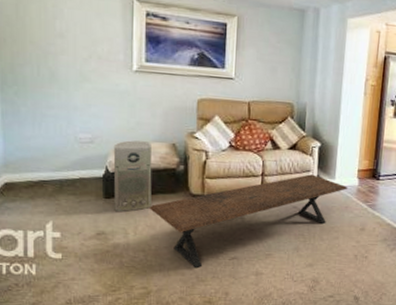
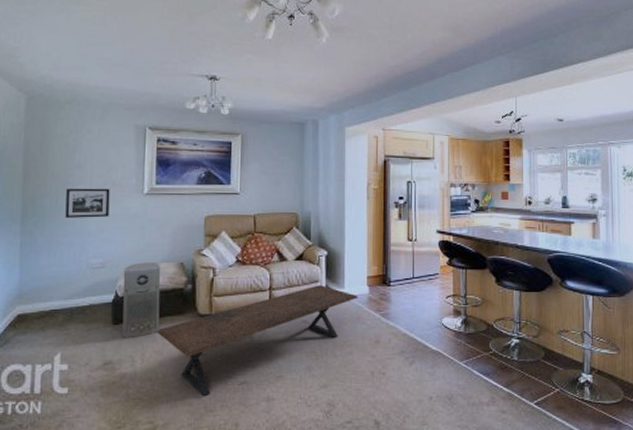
picture frame: none [48,58,96,92] -> present [65,188,110,218]

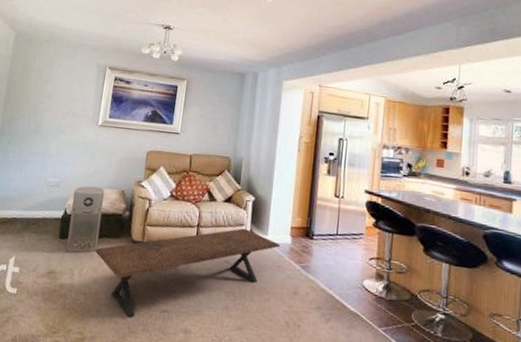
picture frame: present [65,188,110,218] -> none [33,114,71,142]

